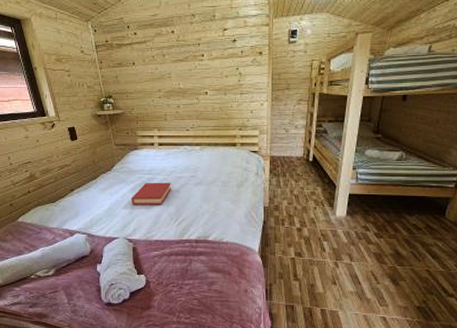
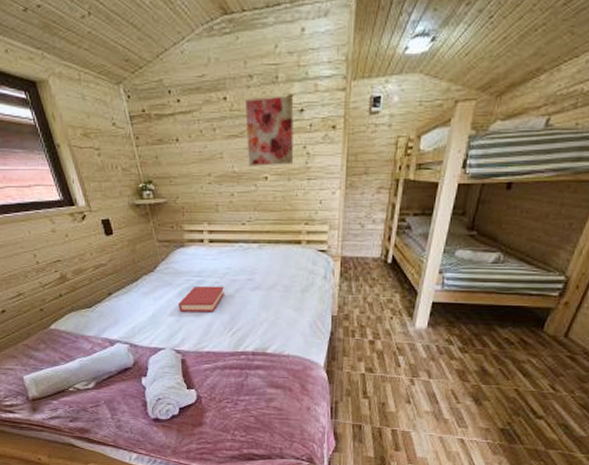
wall art: none [189,29,228,84] -> present [245,95,294,166]

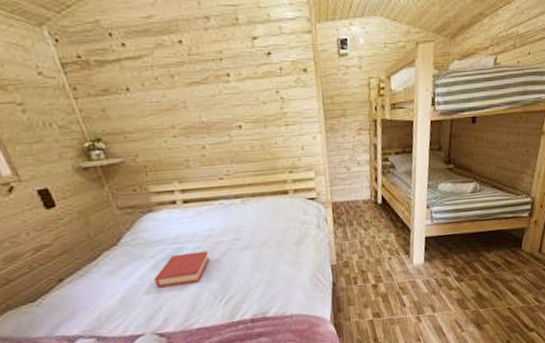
wall art: present [245,95,294,166] -> none [205,38,267,115]

